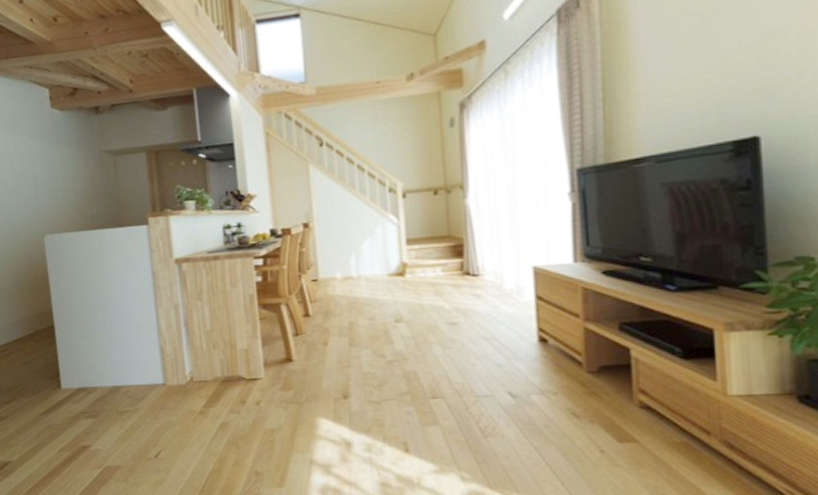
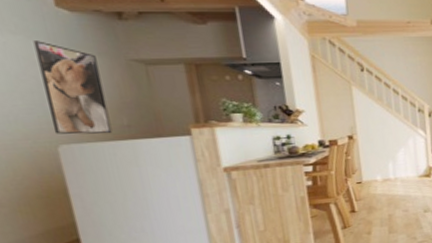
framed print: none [34,140,85,225] -> present [33,41,113,135]

